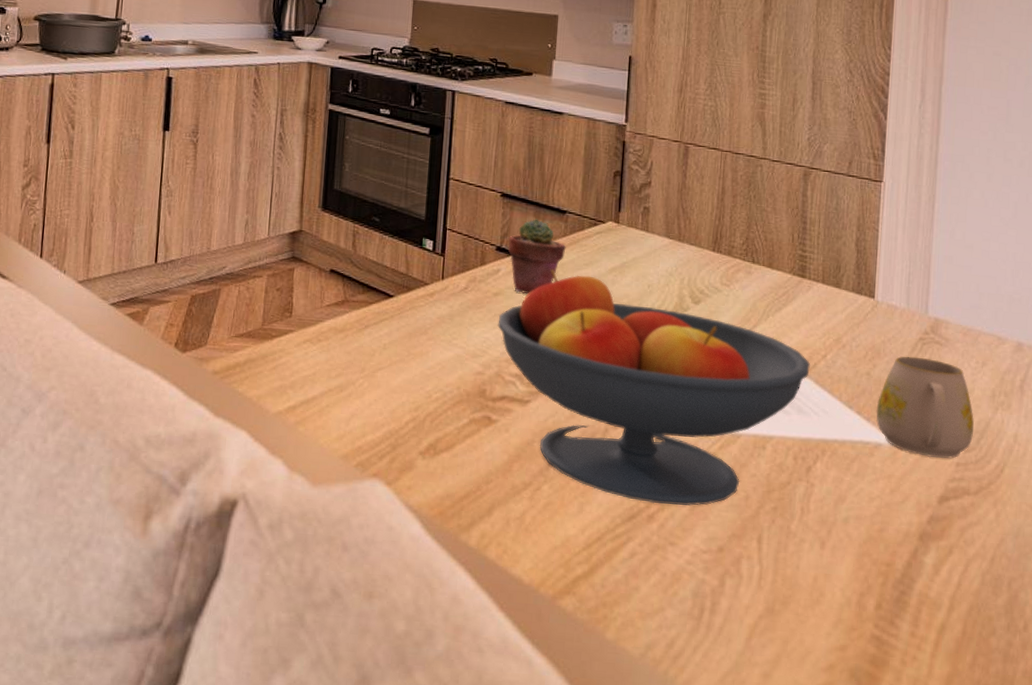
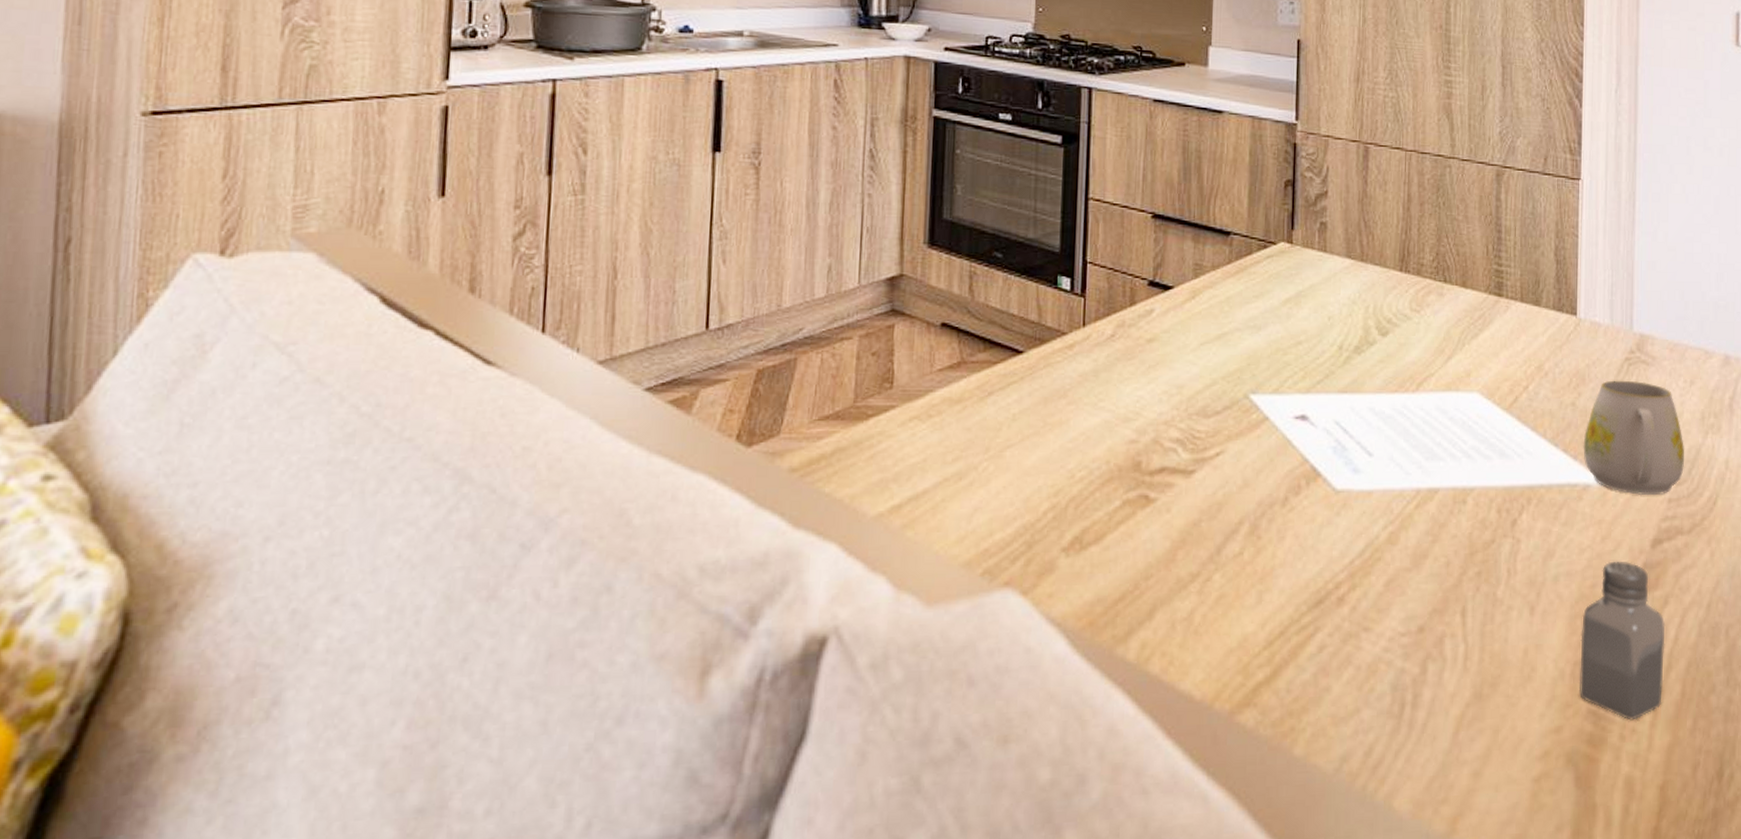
fruit bowl: present [498,269,811,506] -> none [1153,305,1512,583]
potted succulent: present [507,219,566,295] -> none [1162,243,1232,338]
saltshaker: none [864,511,949,650] -> present [1579,561,1666,721]

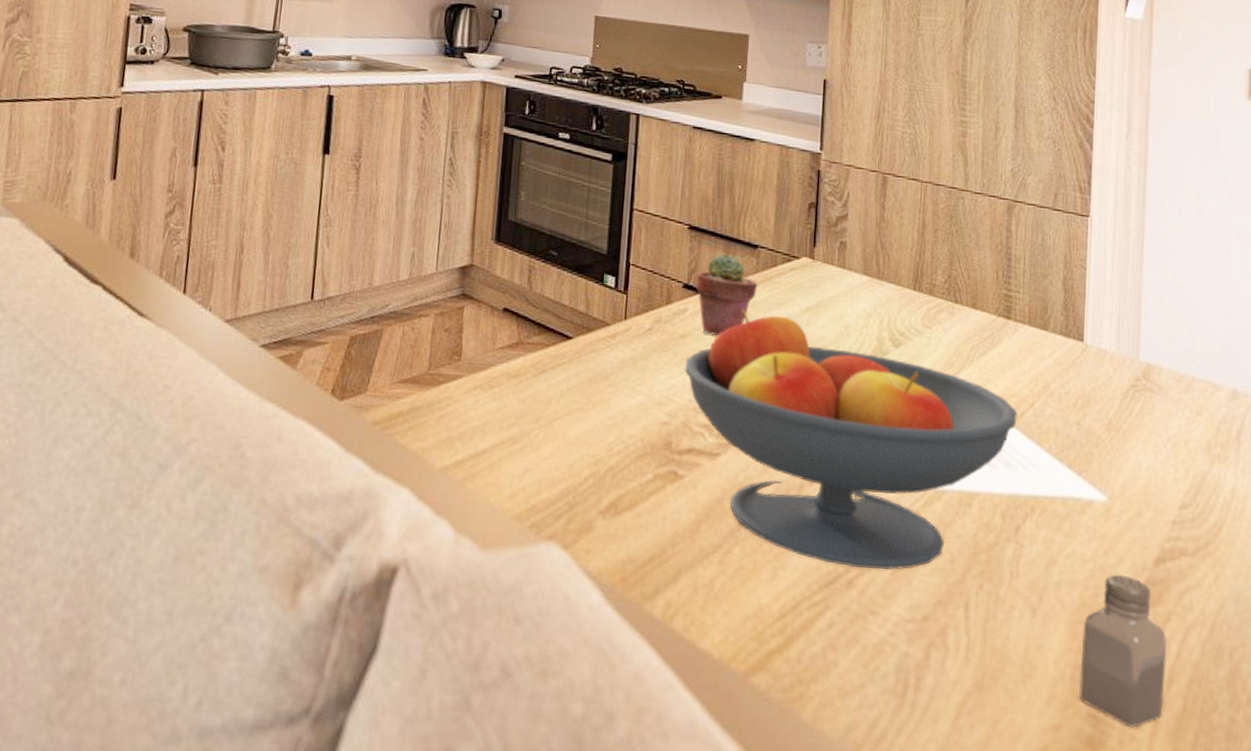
fruit bowl: none [1153,305,1512,583] -> present [685,309,1018,570]
potted succulent: none [1162,243,1232,338] -> present [695,254,758,336]
mug: present [1583,380,1685,496] -> none [1087,404,1191,517]

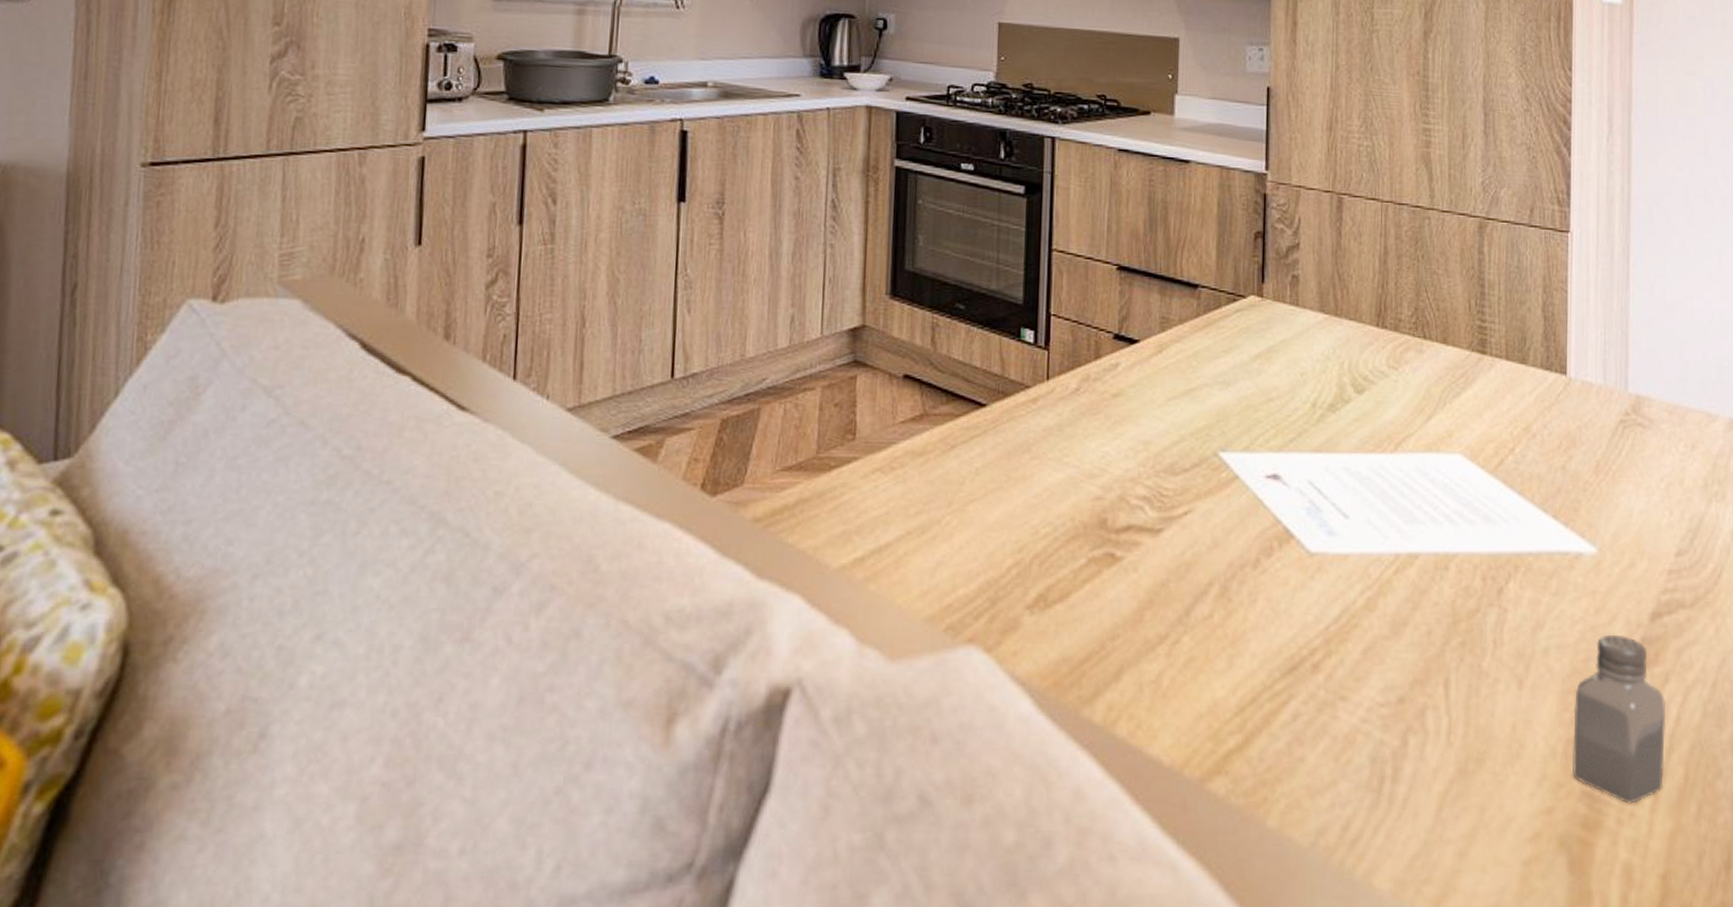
fruit bowl: present [685,309,1018,570] -> none [1119,360,1497,649]
potted succulent: present [695,254,758,336] -> none [1128,296,1200,393]

